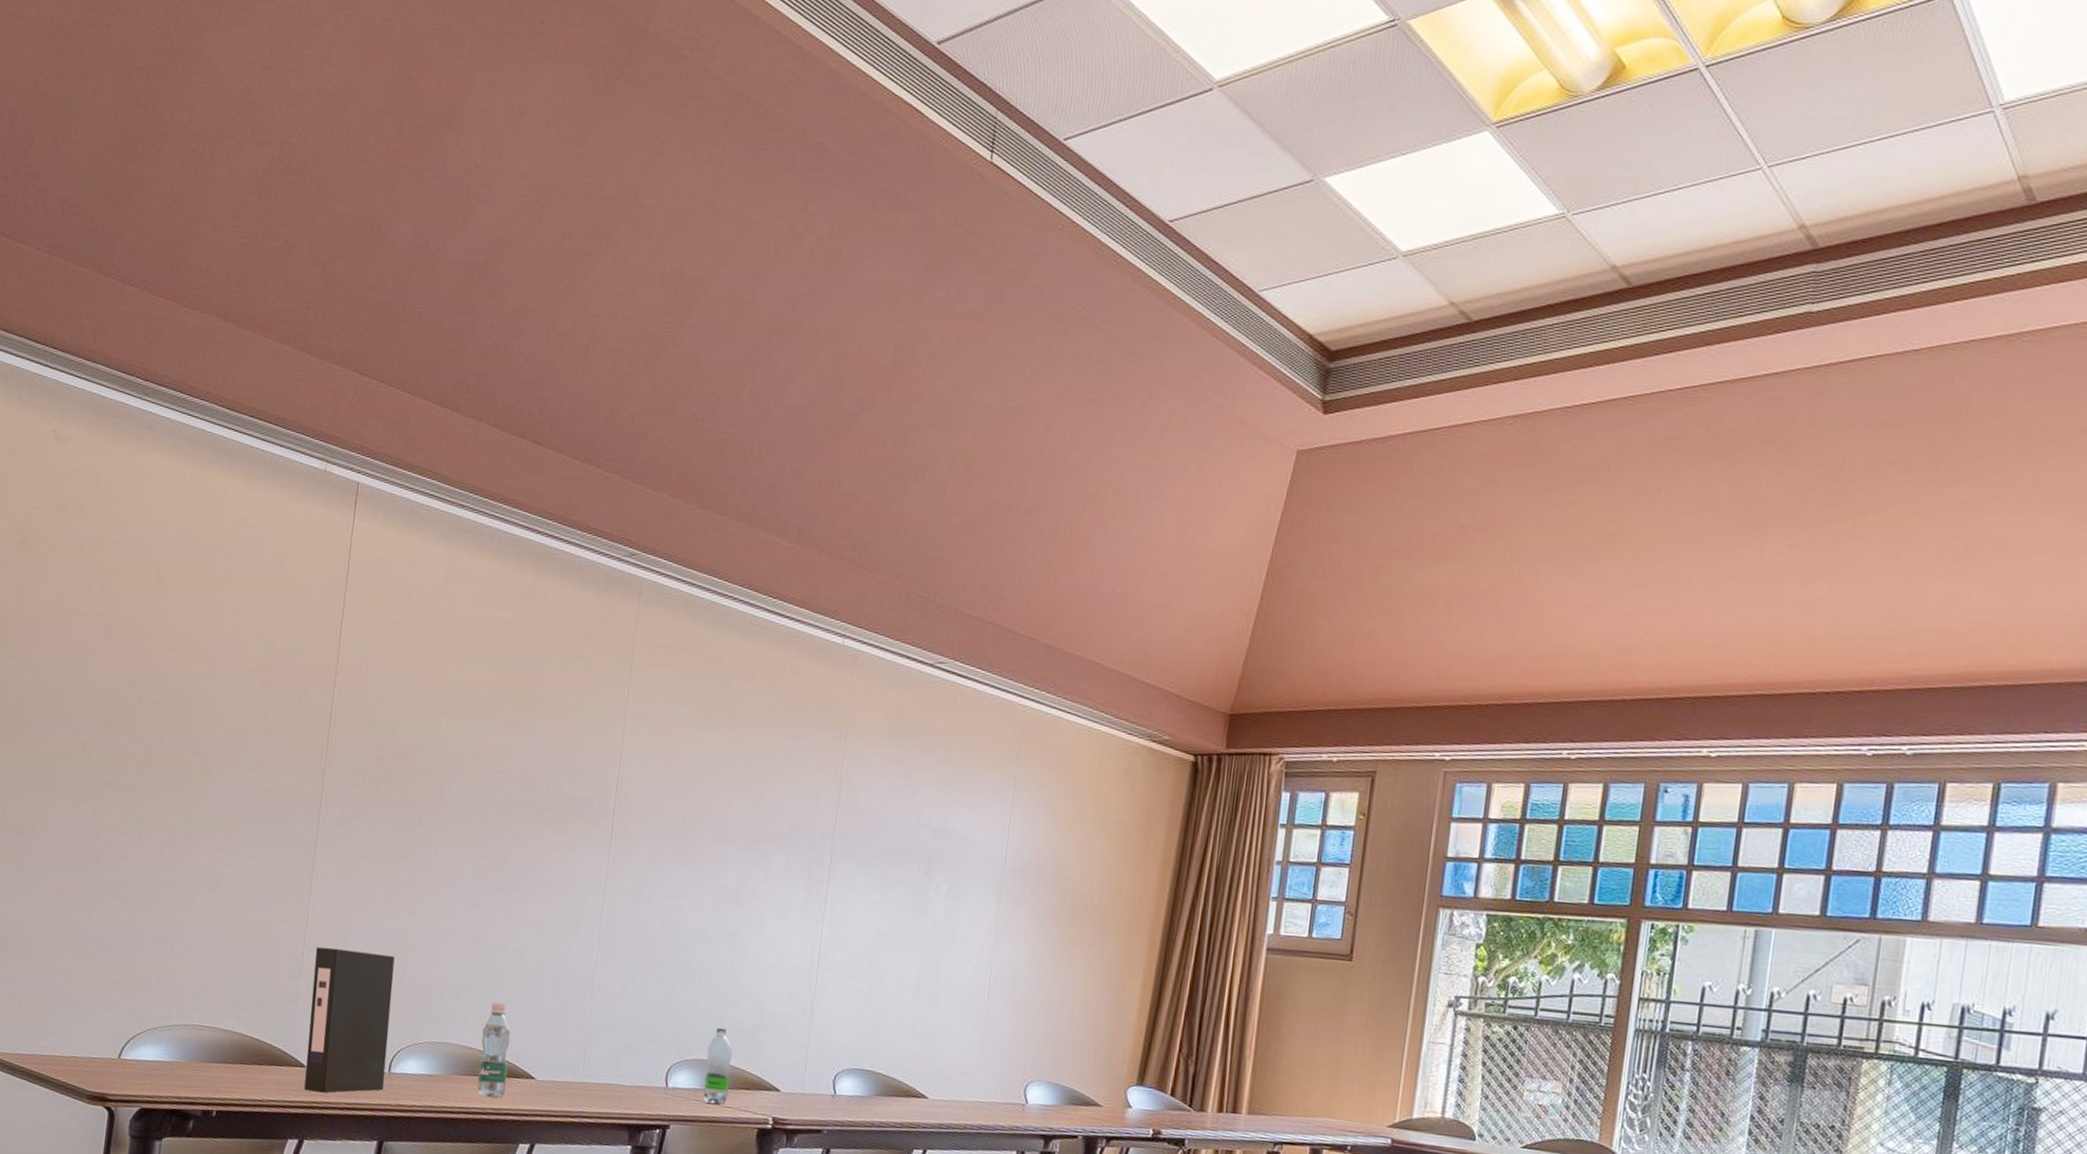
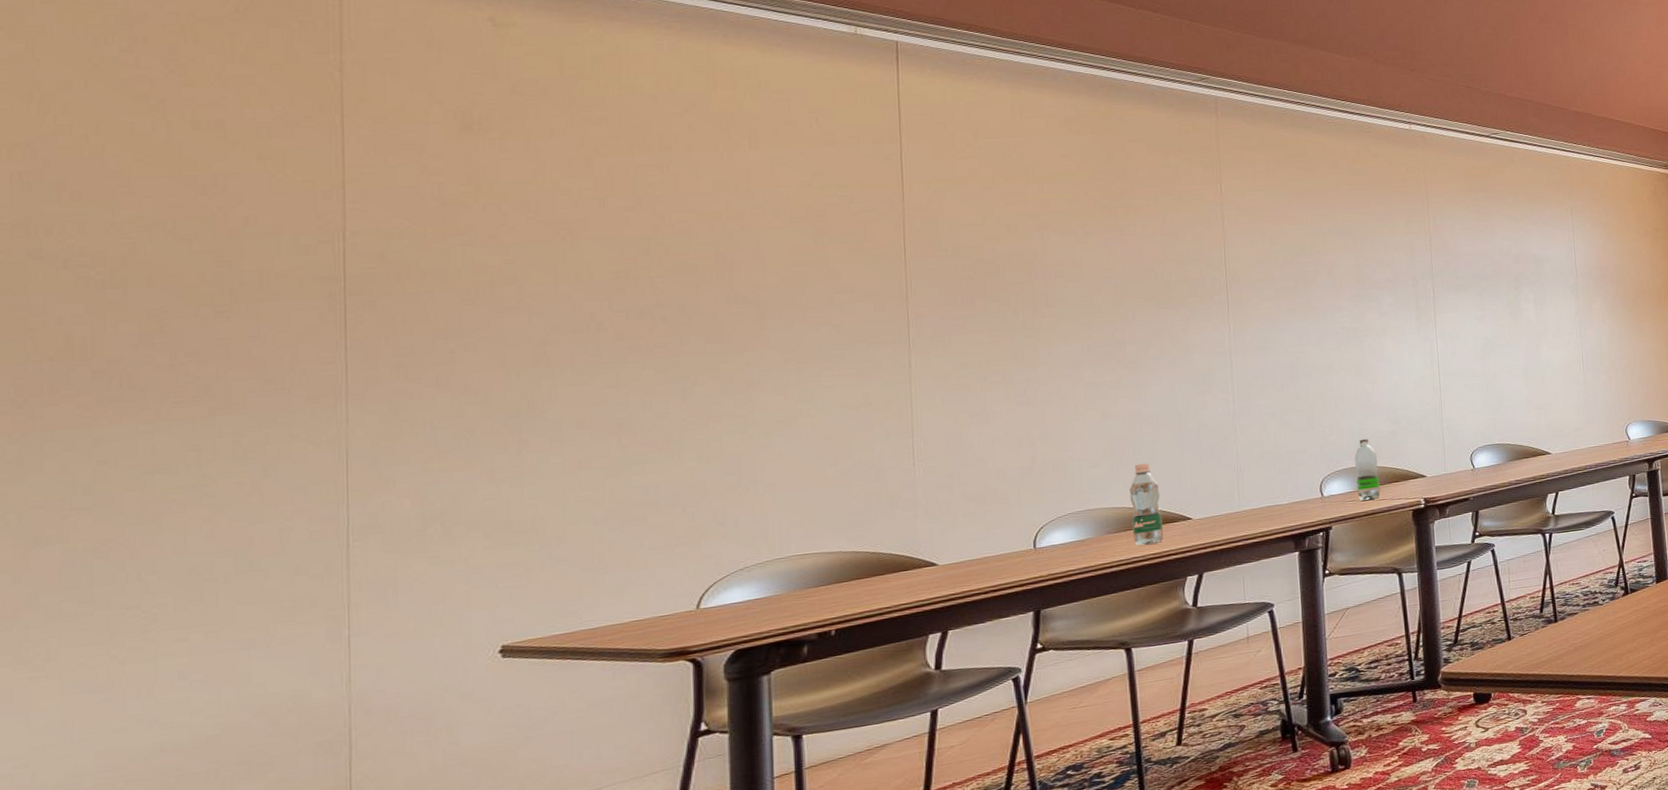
binder: present [304,947,395,1093] -> none [928,446,1032,586]

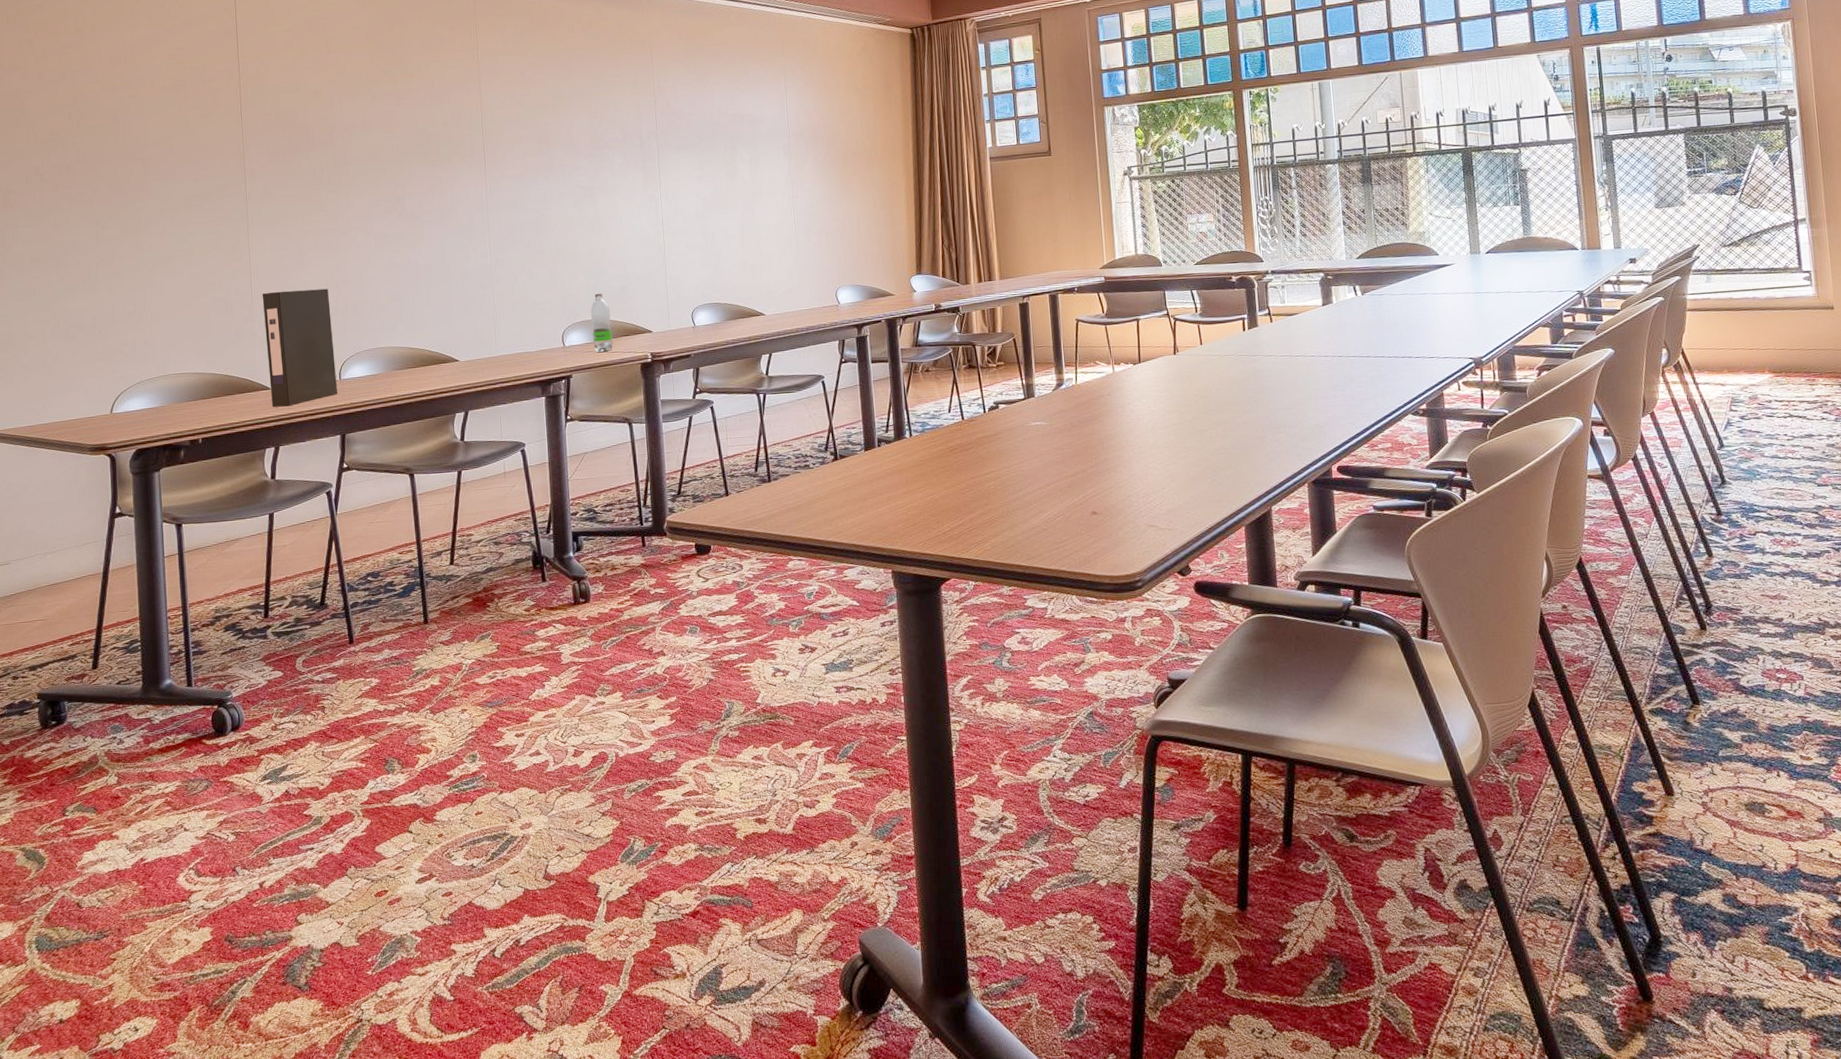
binder: none [928,446,1032,586] -> present [262,288,338,407]
bottle: present [1129,463,1163,547] -> none [410,308,437,383]

